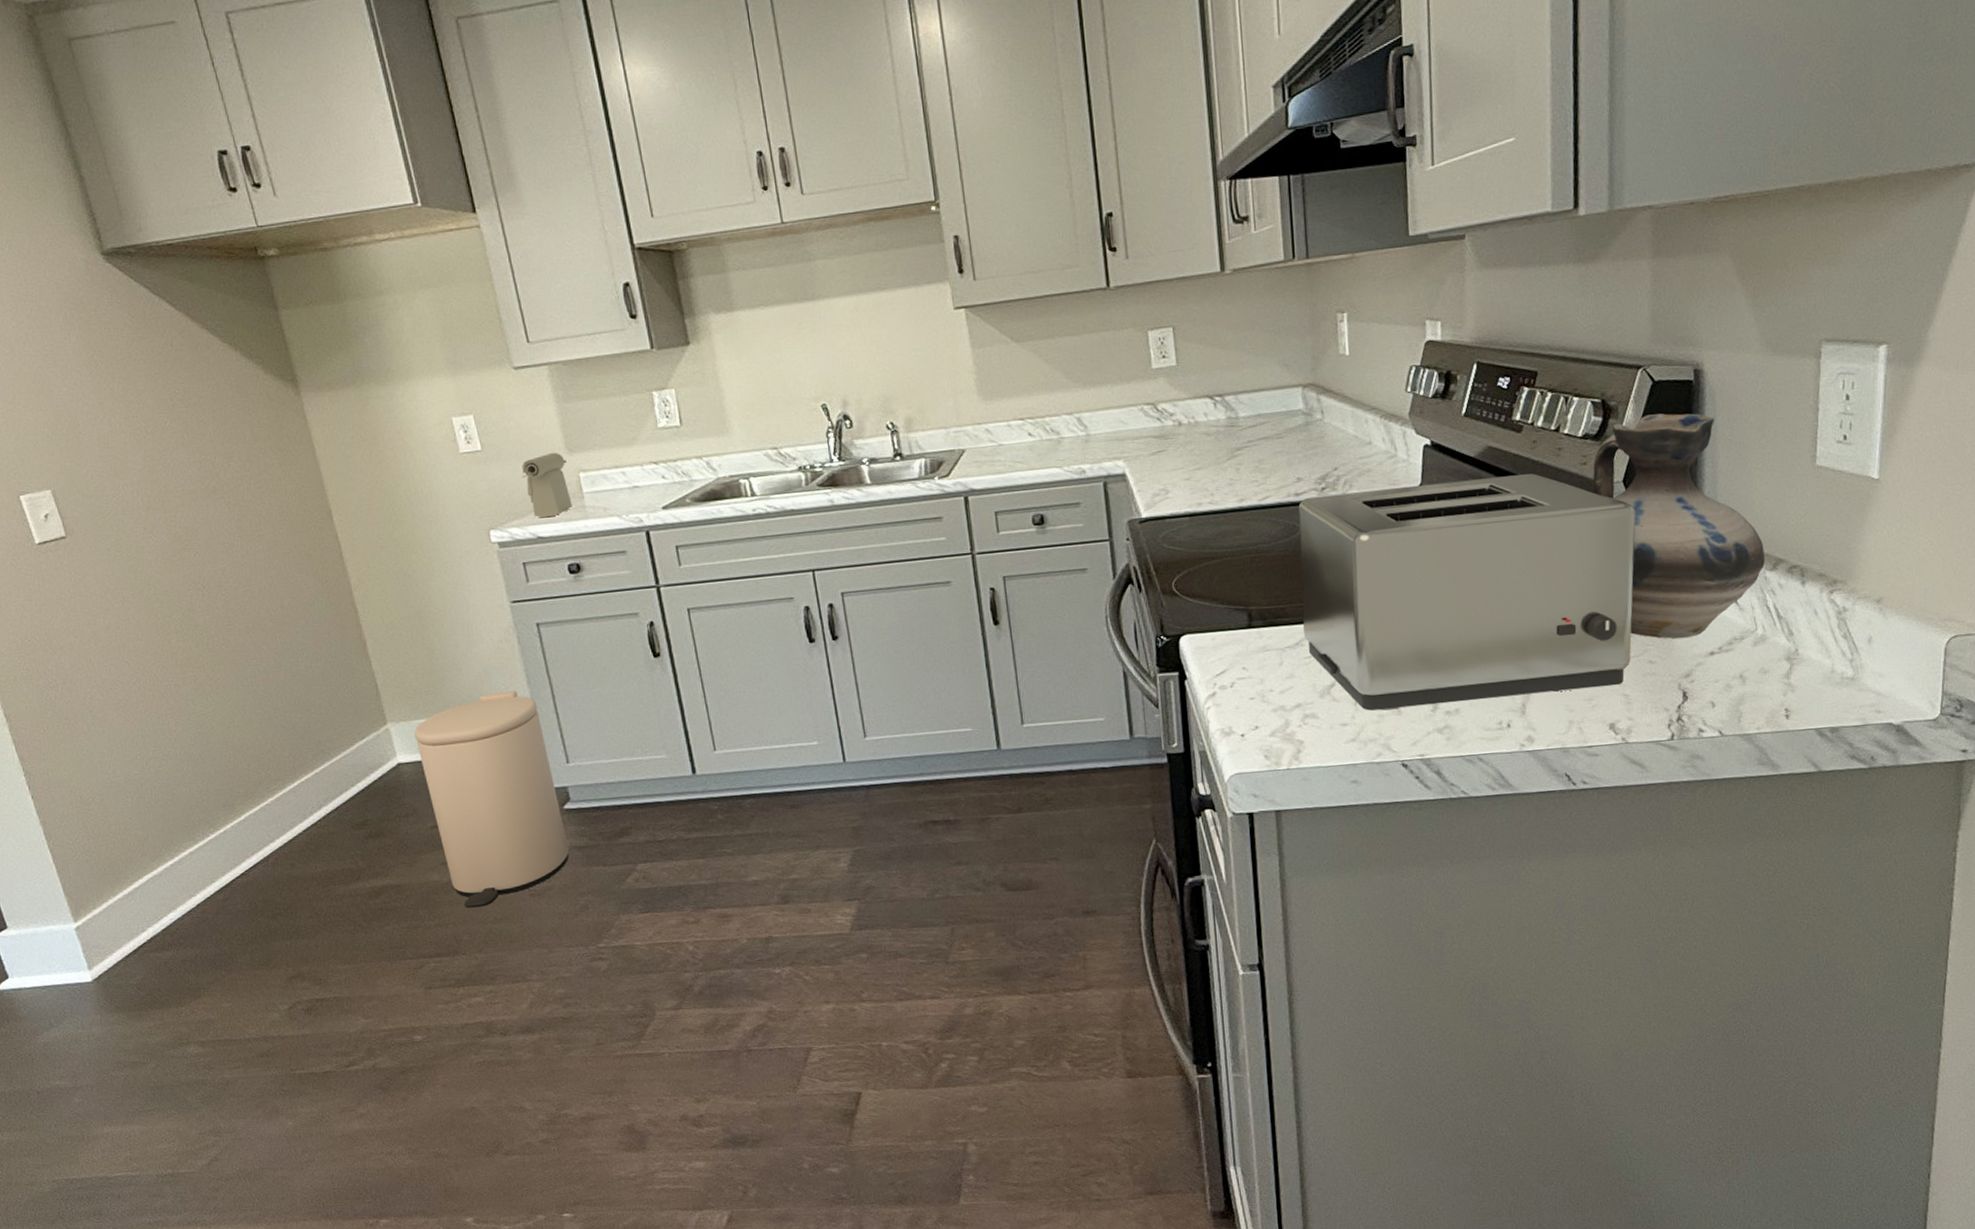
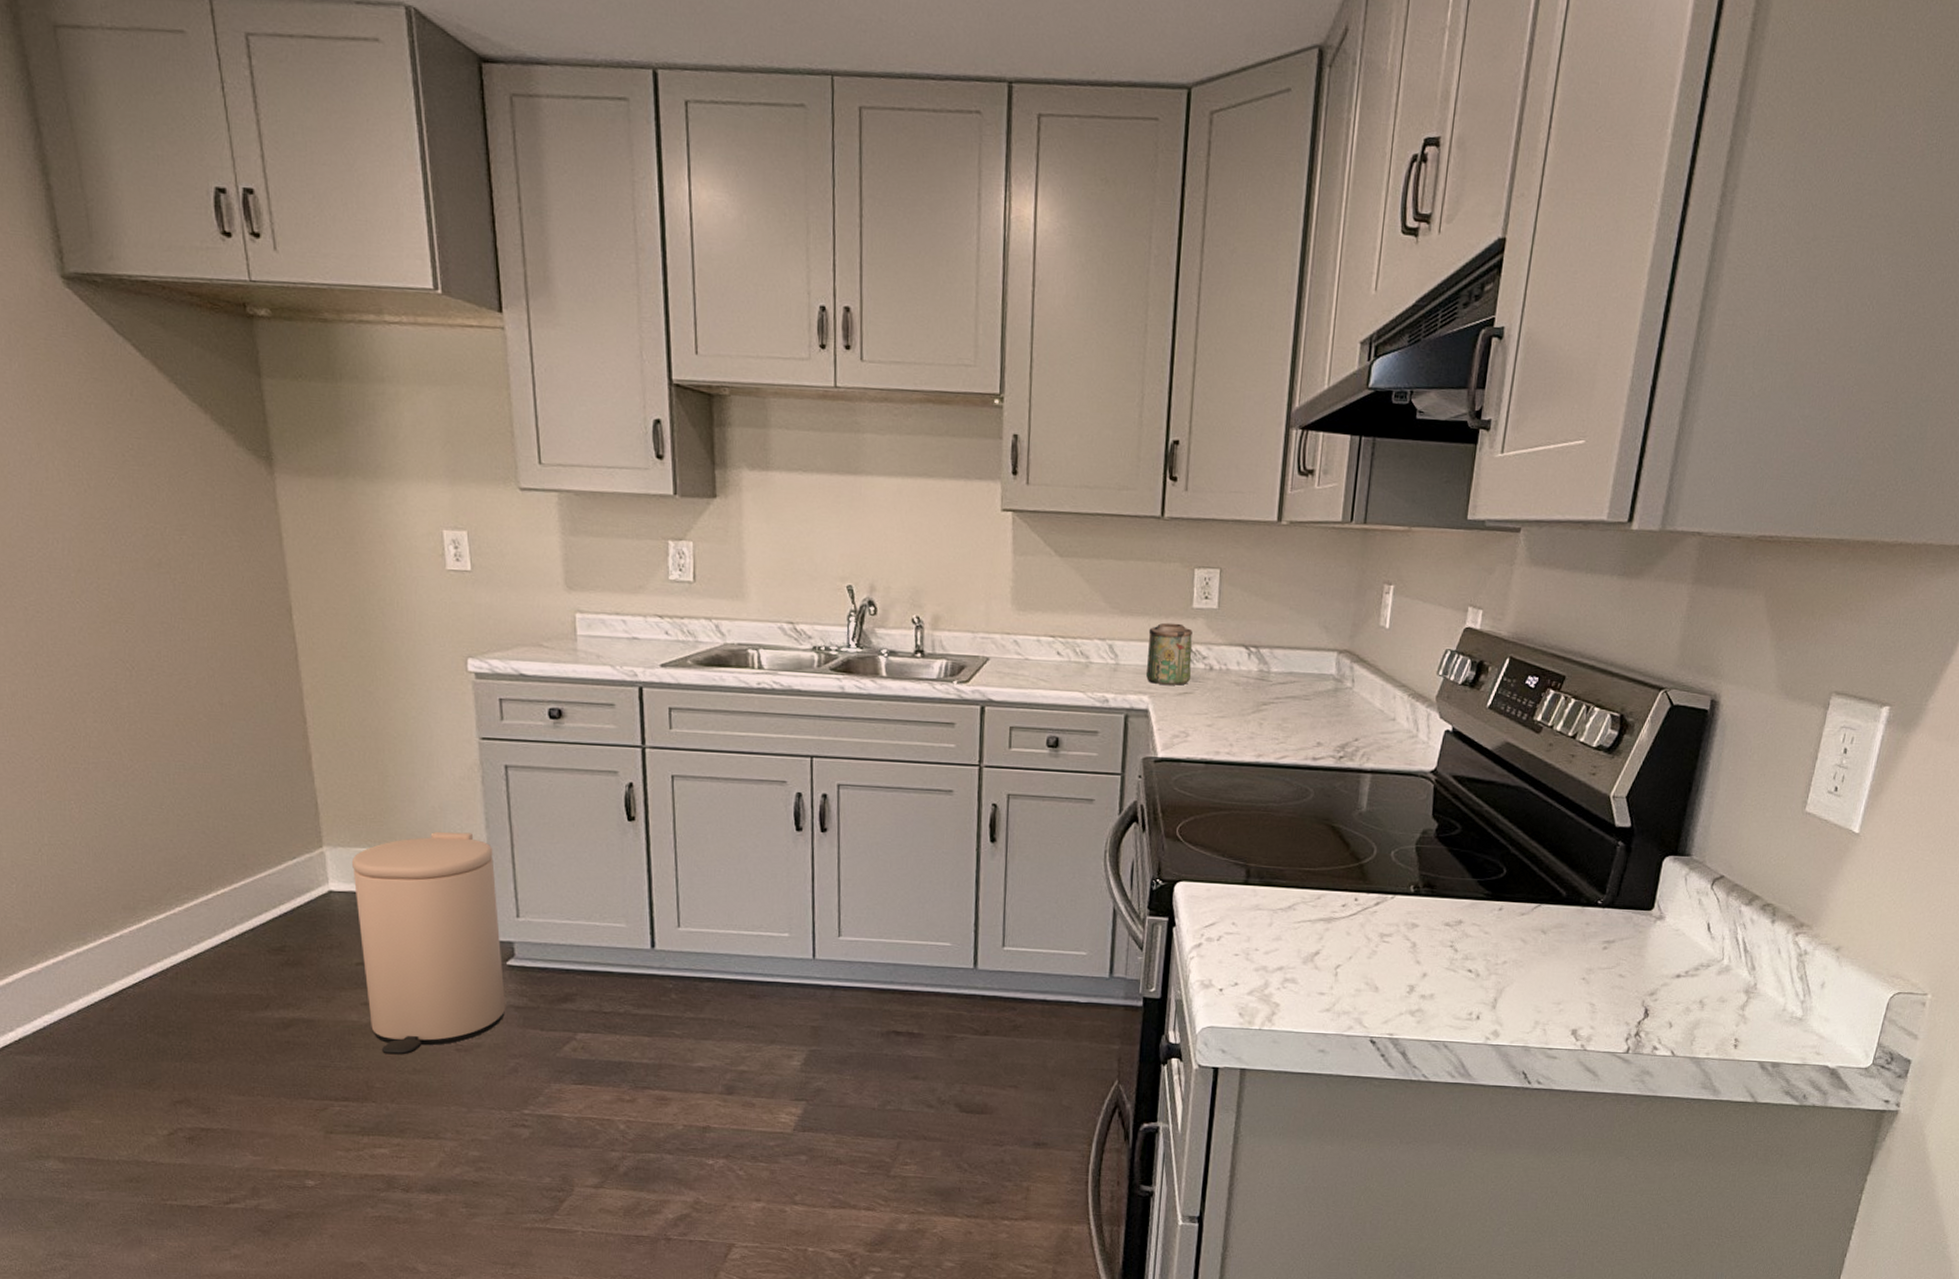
roll-top bag: present [522,452,573,518] -> none [512,586,563,655]
canister: none [1113,386,1162,448] -> present [1145,622,1193,686]
toaster: present [1298,473,1636,711] -> none [1297,763,1633,994]
ceramic jug: present [1593,413,1765,639] -> none [1597,737,1744,958]

